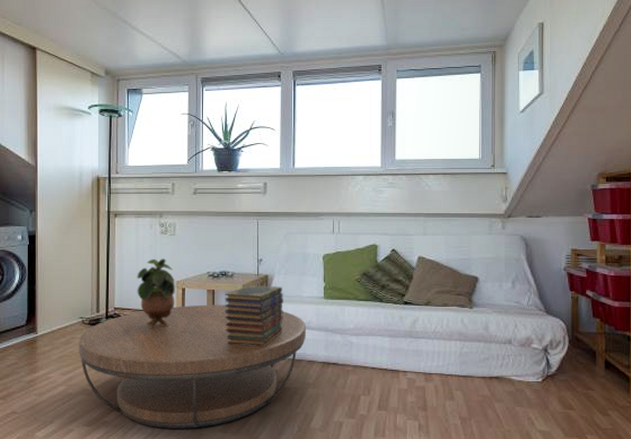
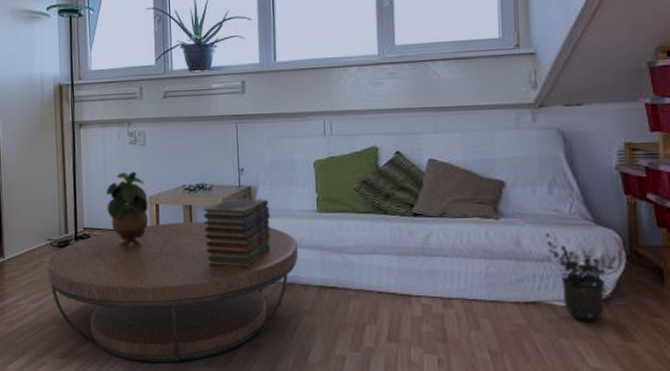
potted plant: none [508,320,560,393] -> present [545,233,615,321]

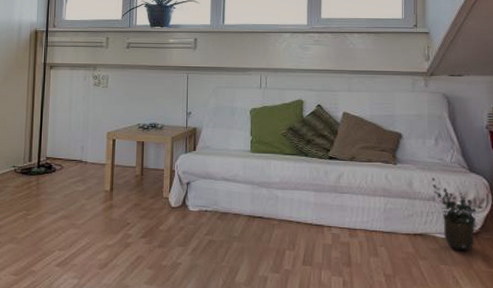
coffee table: present [48,221,298,362] -> none [10,155,232,280]
potted plant: present [106,171,149,251] -> none [69,109,106,179]
book stack: present [203,198,271,269] -> none [153,137,211,199]

